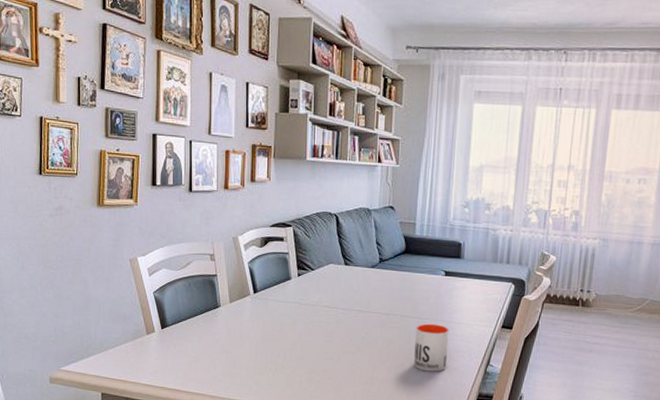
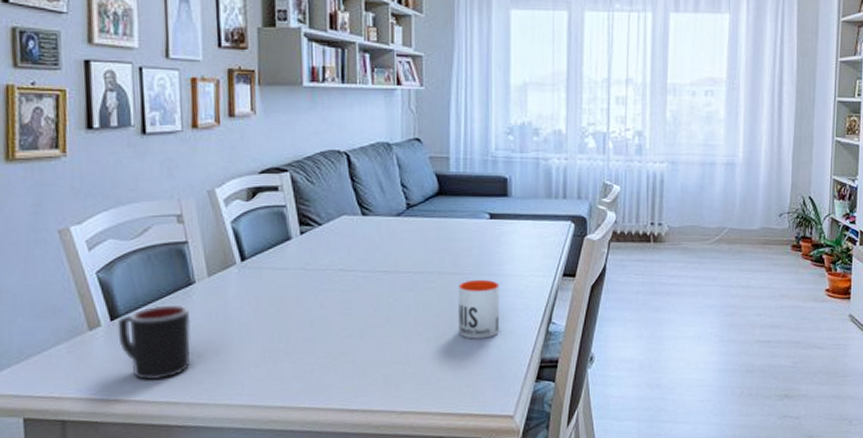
mug: none [166,321,216,376] -> present [117,304,191,381]

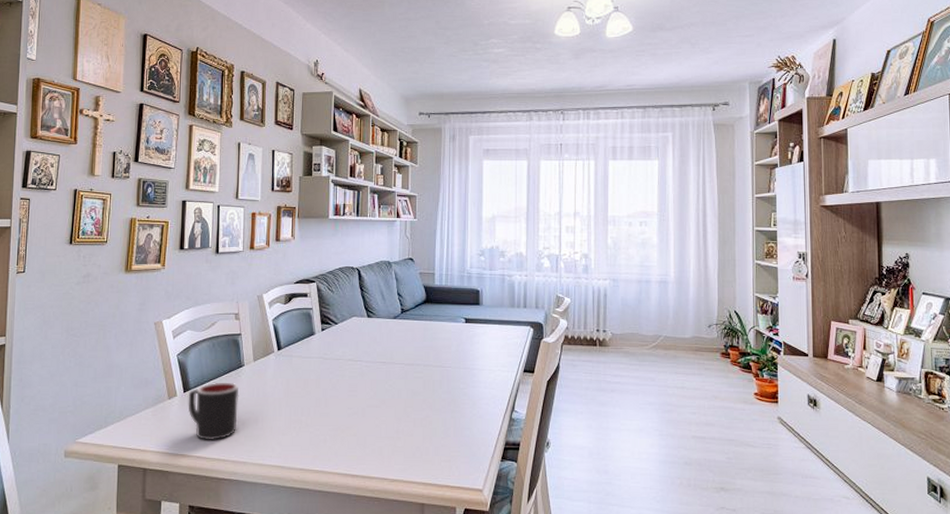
mug: present [458,279,500,339] -> none [439,372,472,422]

